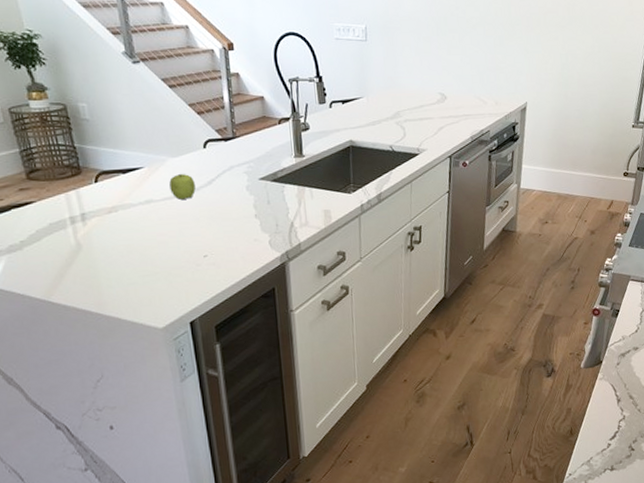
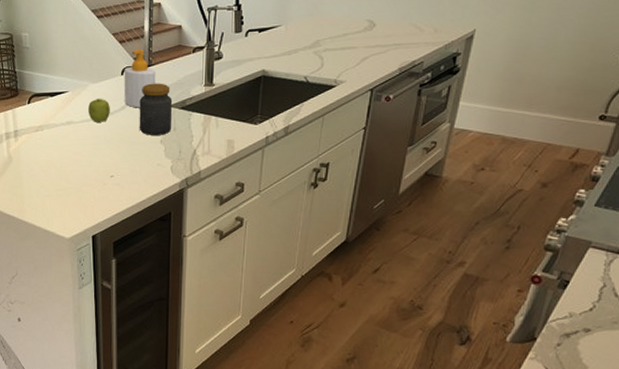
soap bottle: none [206,121,243,183] -> present [124,50,156,108]
jar: none [227,155,266,210] -> present [139,83,173,135]

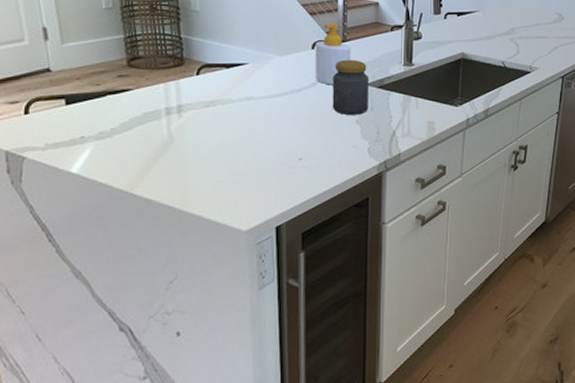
fruit: present [88,98,110,122] -> none [272,72,299,99]

